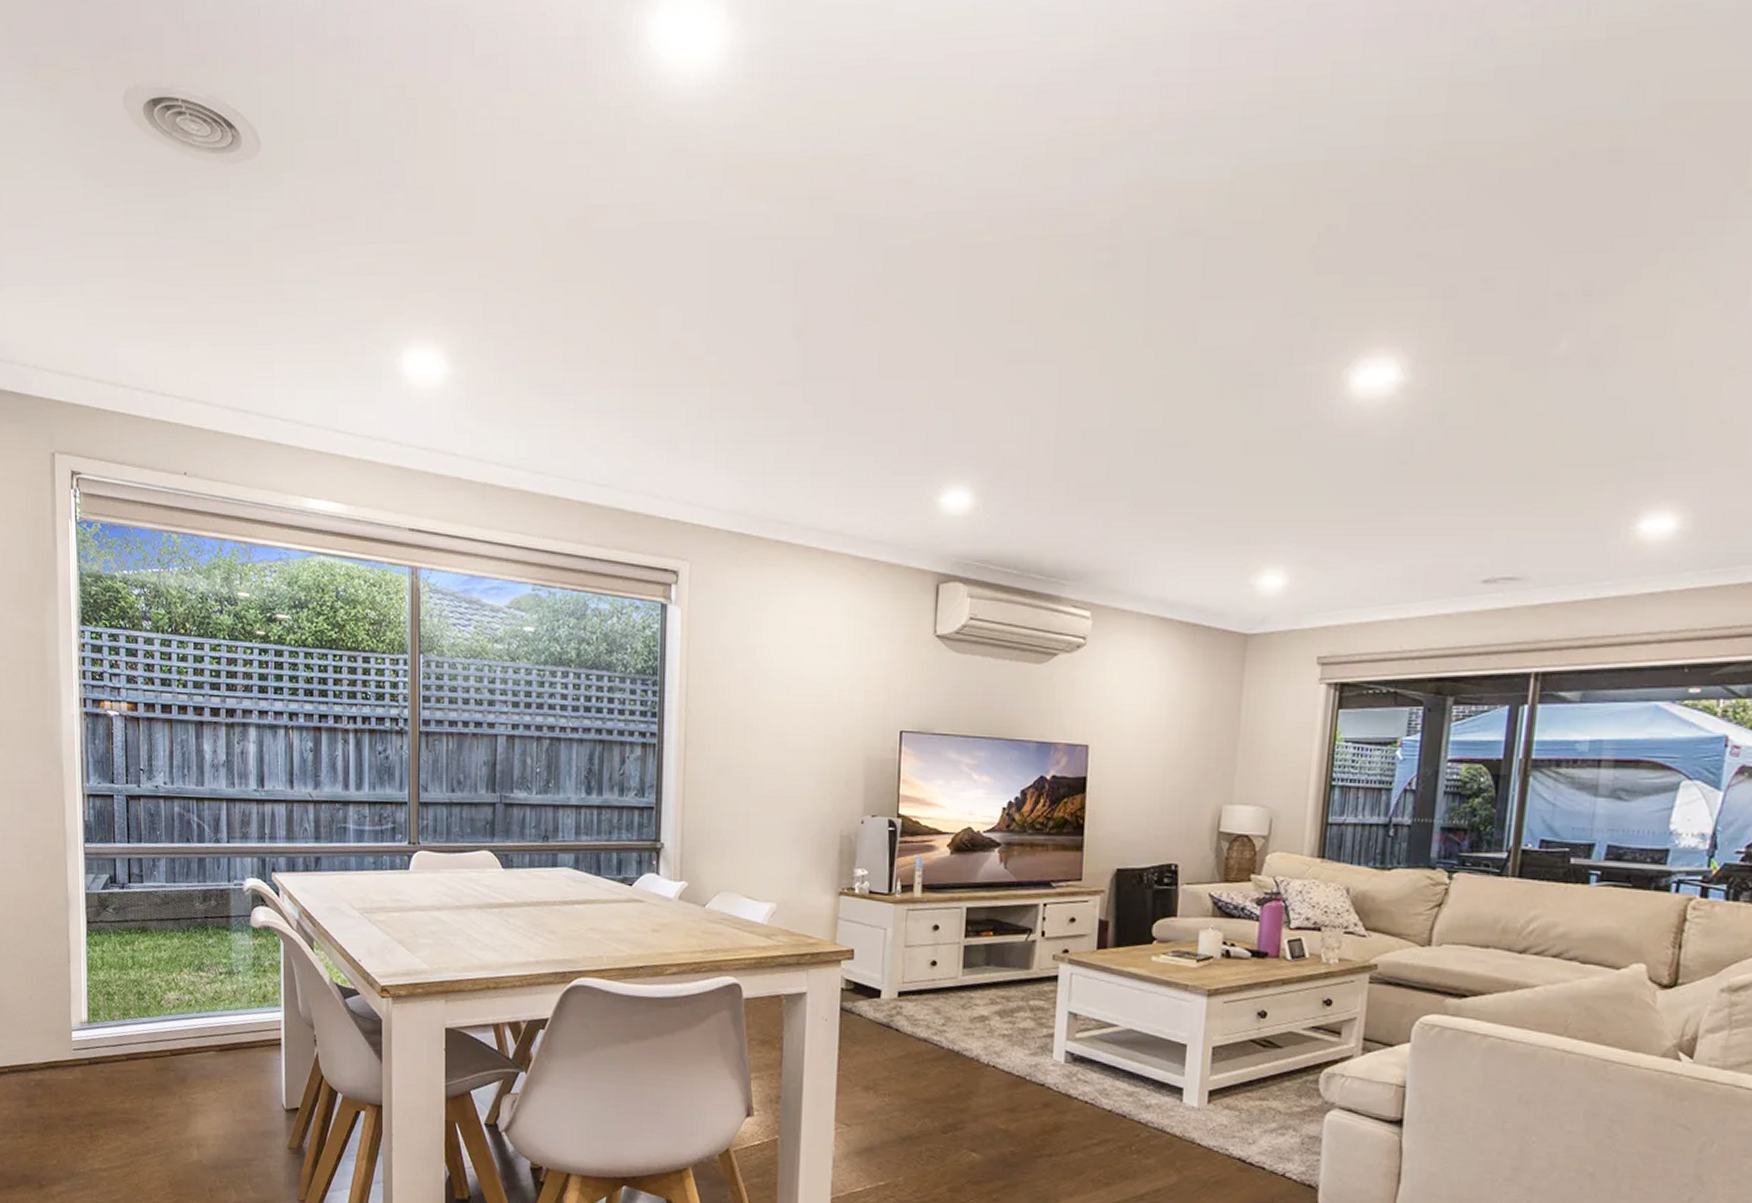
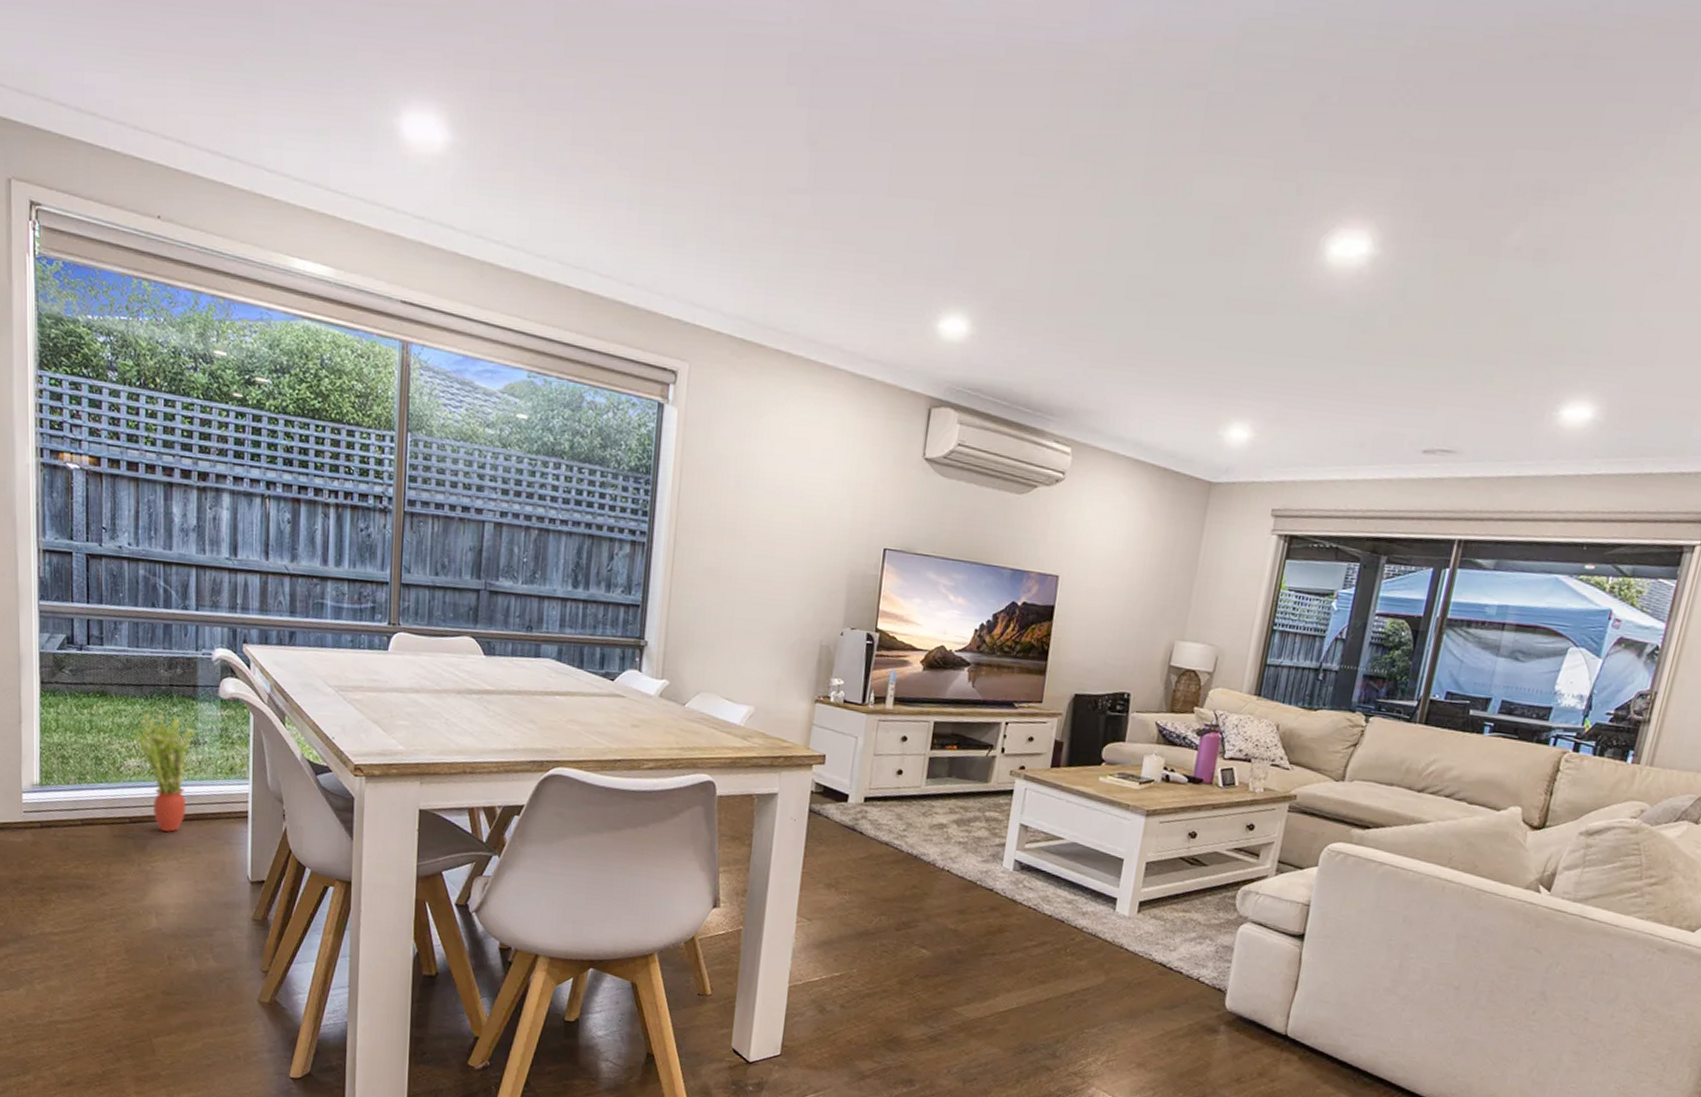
potted plant: none [171,944,230,1063] -> present [132,712,196,832]

